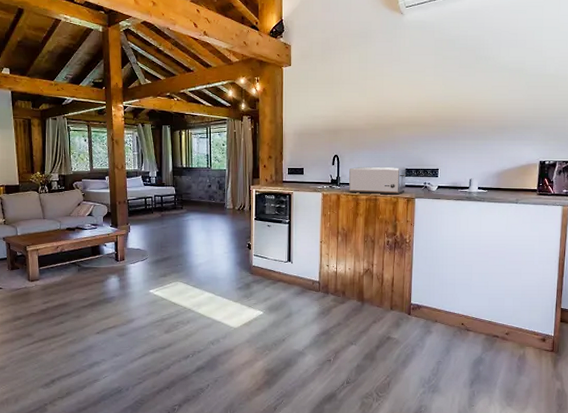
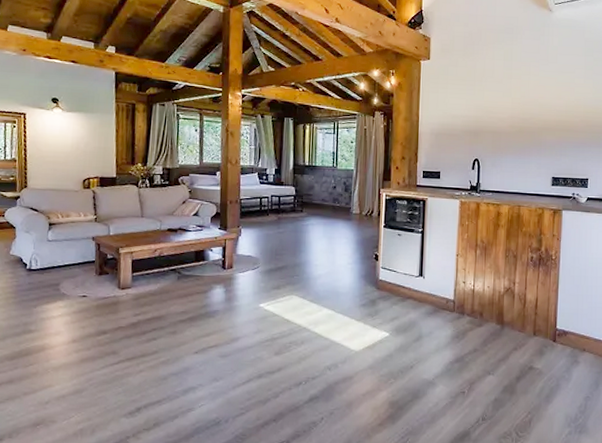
toaster: present [349,166,407,195] -> none [490,172,553,206]

